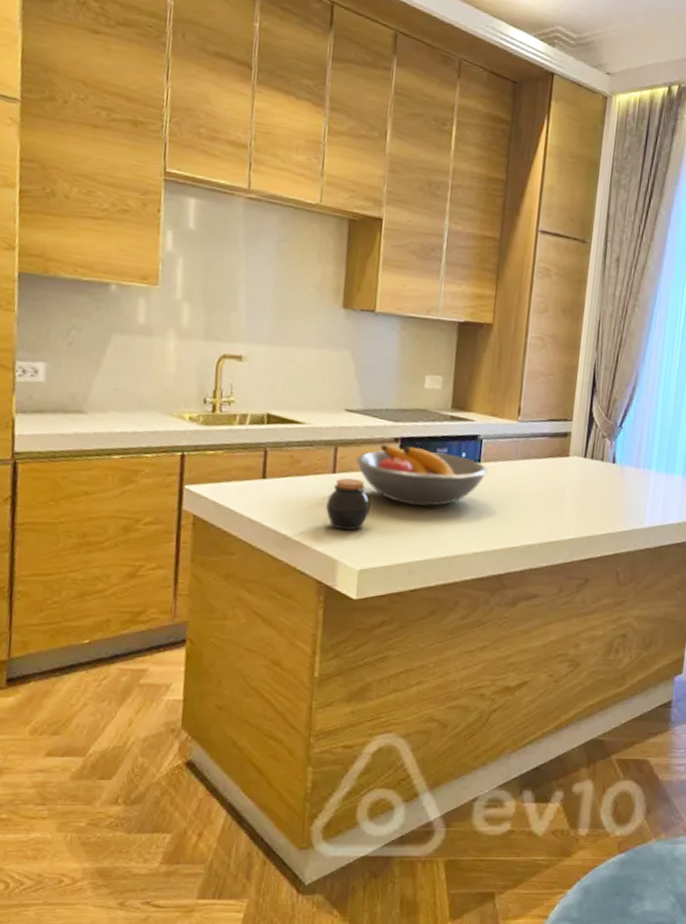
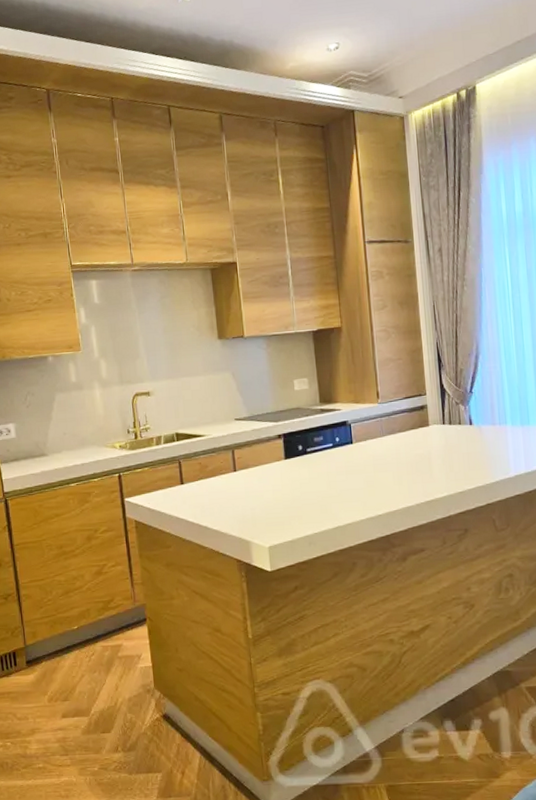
jar: present [326,478,371,531] -> none [233,473,269,517]
fruit bowl: present [356,444,488,507] -> none [250,439,360,488]

